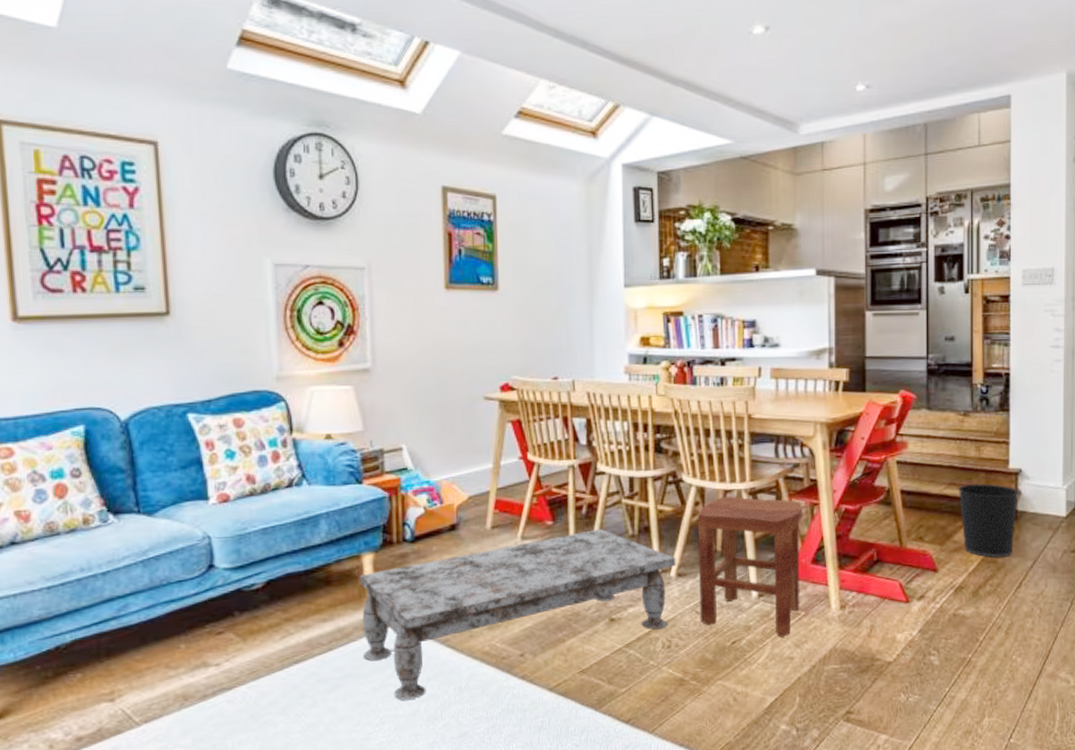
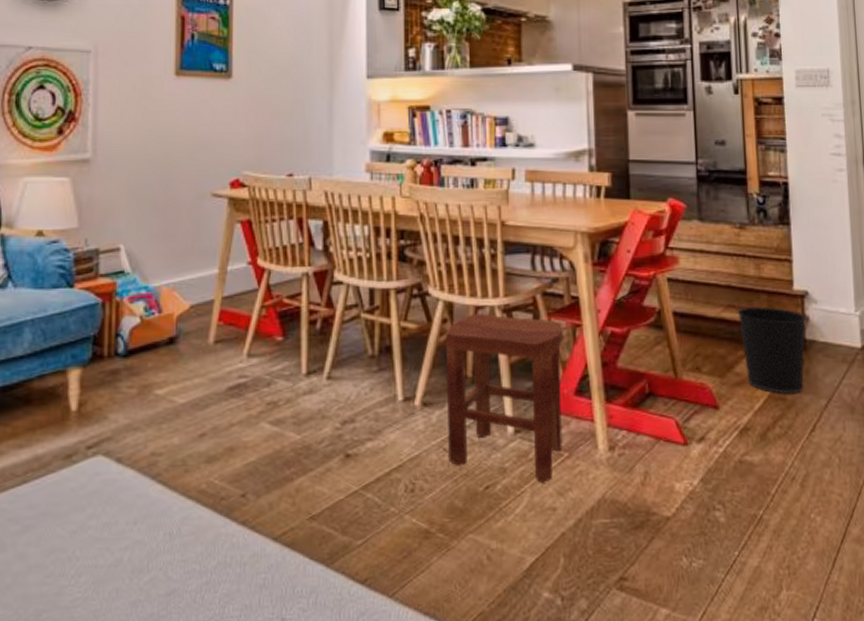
coffee table: present [359,529,676,700] -> none [63,347,422,547]

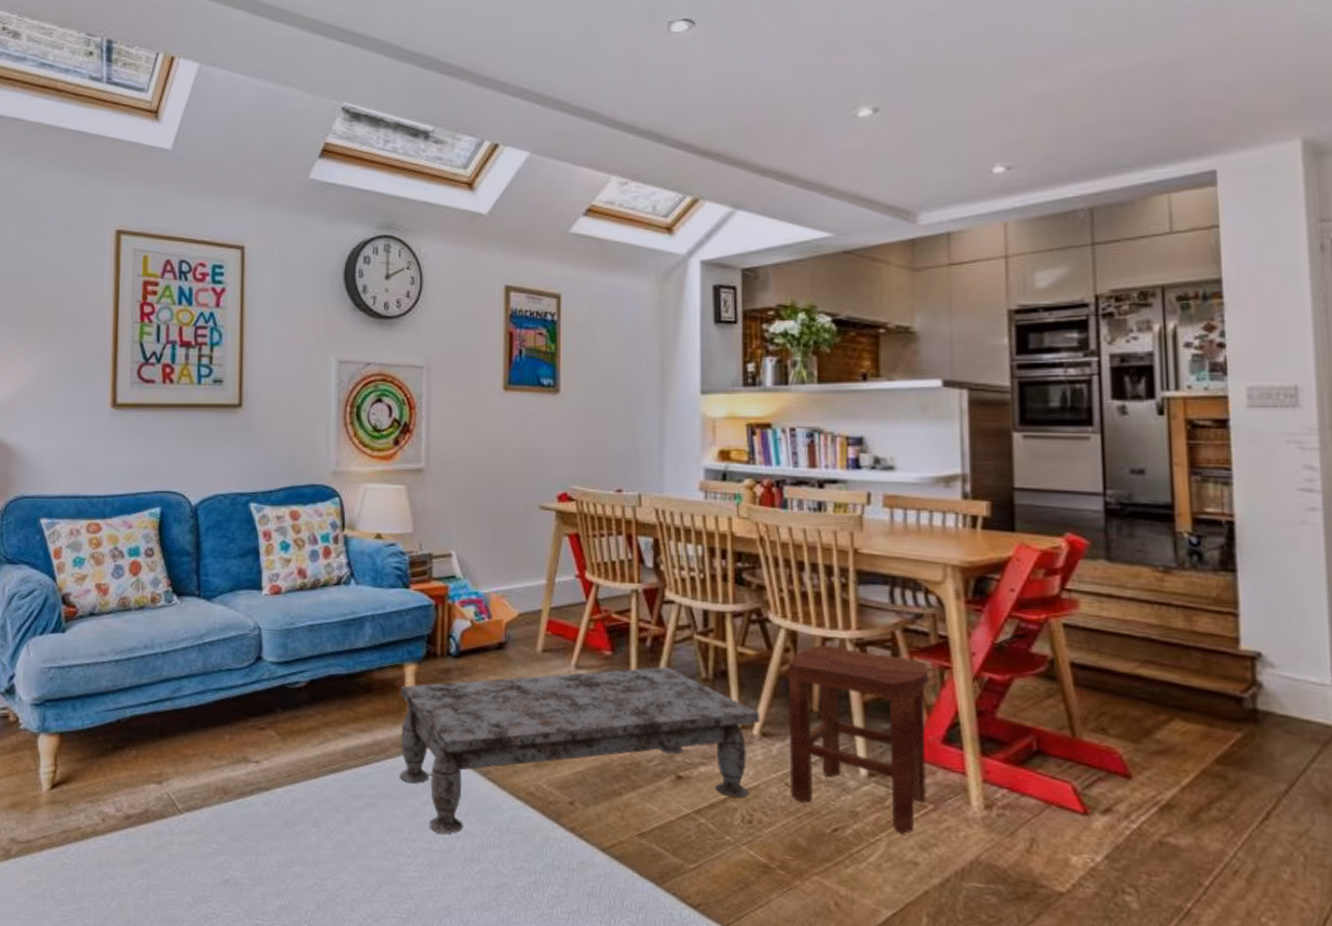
coffee table: none [63,347,422,547] -> present [400,666,761,834]
wastebasket: present [737,305,807,394] -> none [1158,664,1259,772]

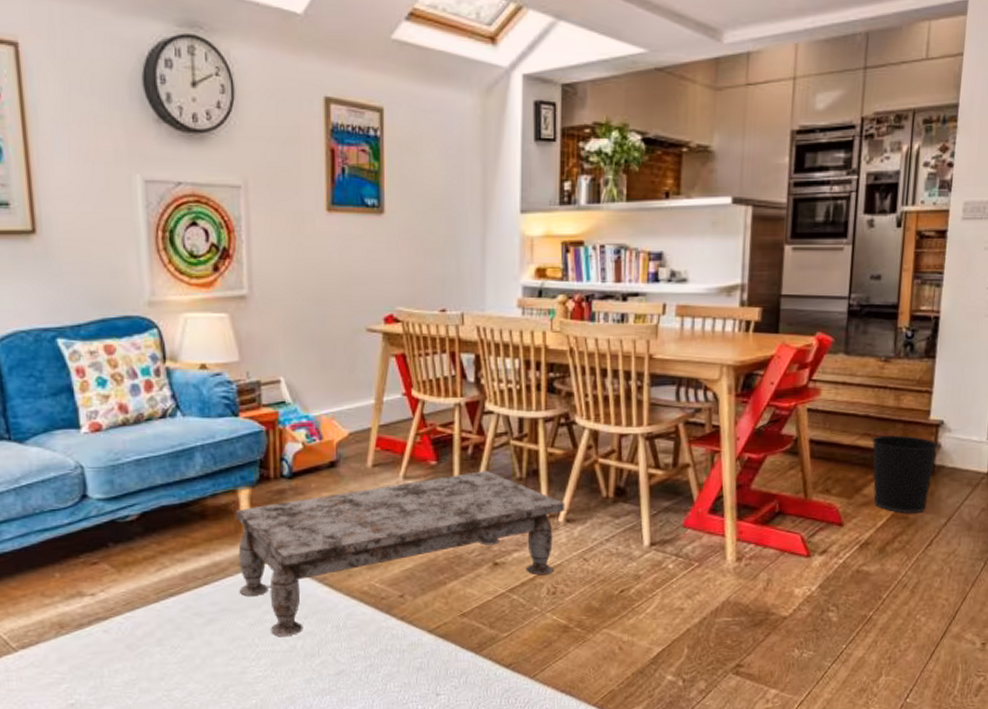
stool: present [789,644,928,834] -> none [588,440,702,588]
wastebasket: none [1158,664,1259,772] -> present [872,434,939,513]

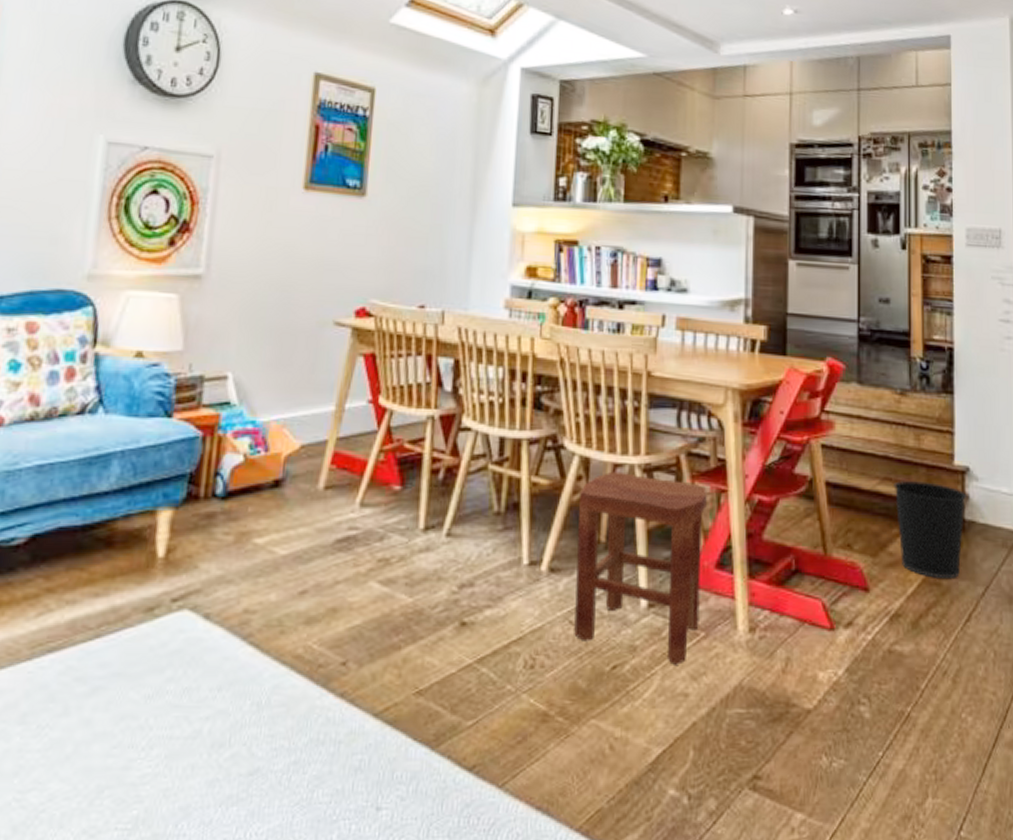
coffee table: present [235,471,565,636] -> none [140,501,550,715]
stool: none [588,440,702,588] -> present [574,471,707,665]

